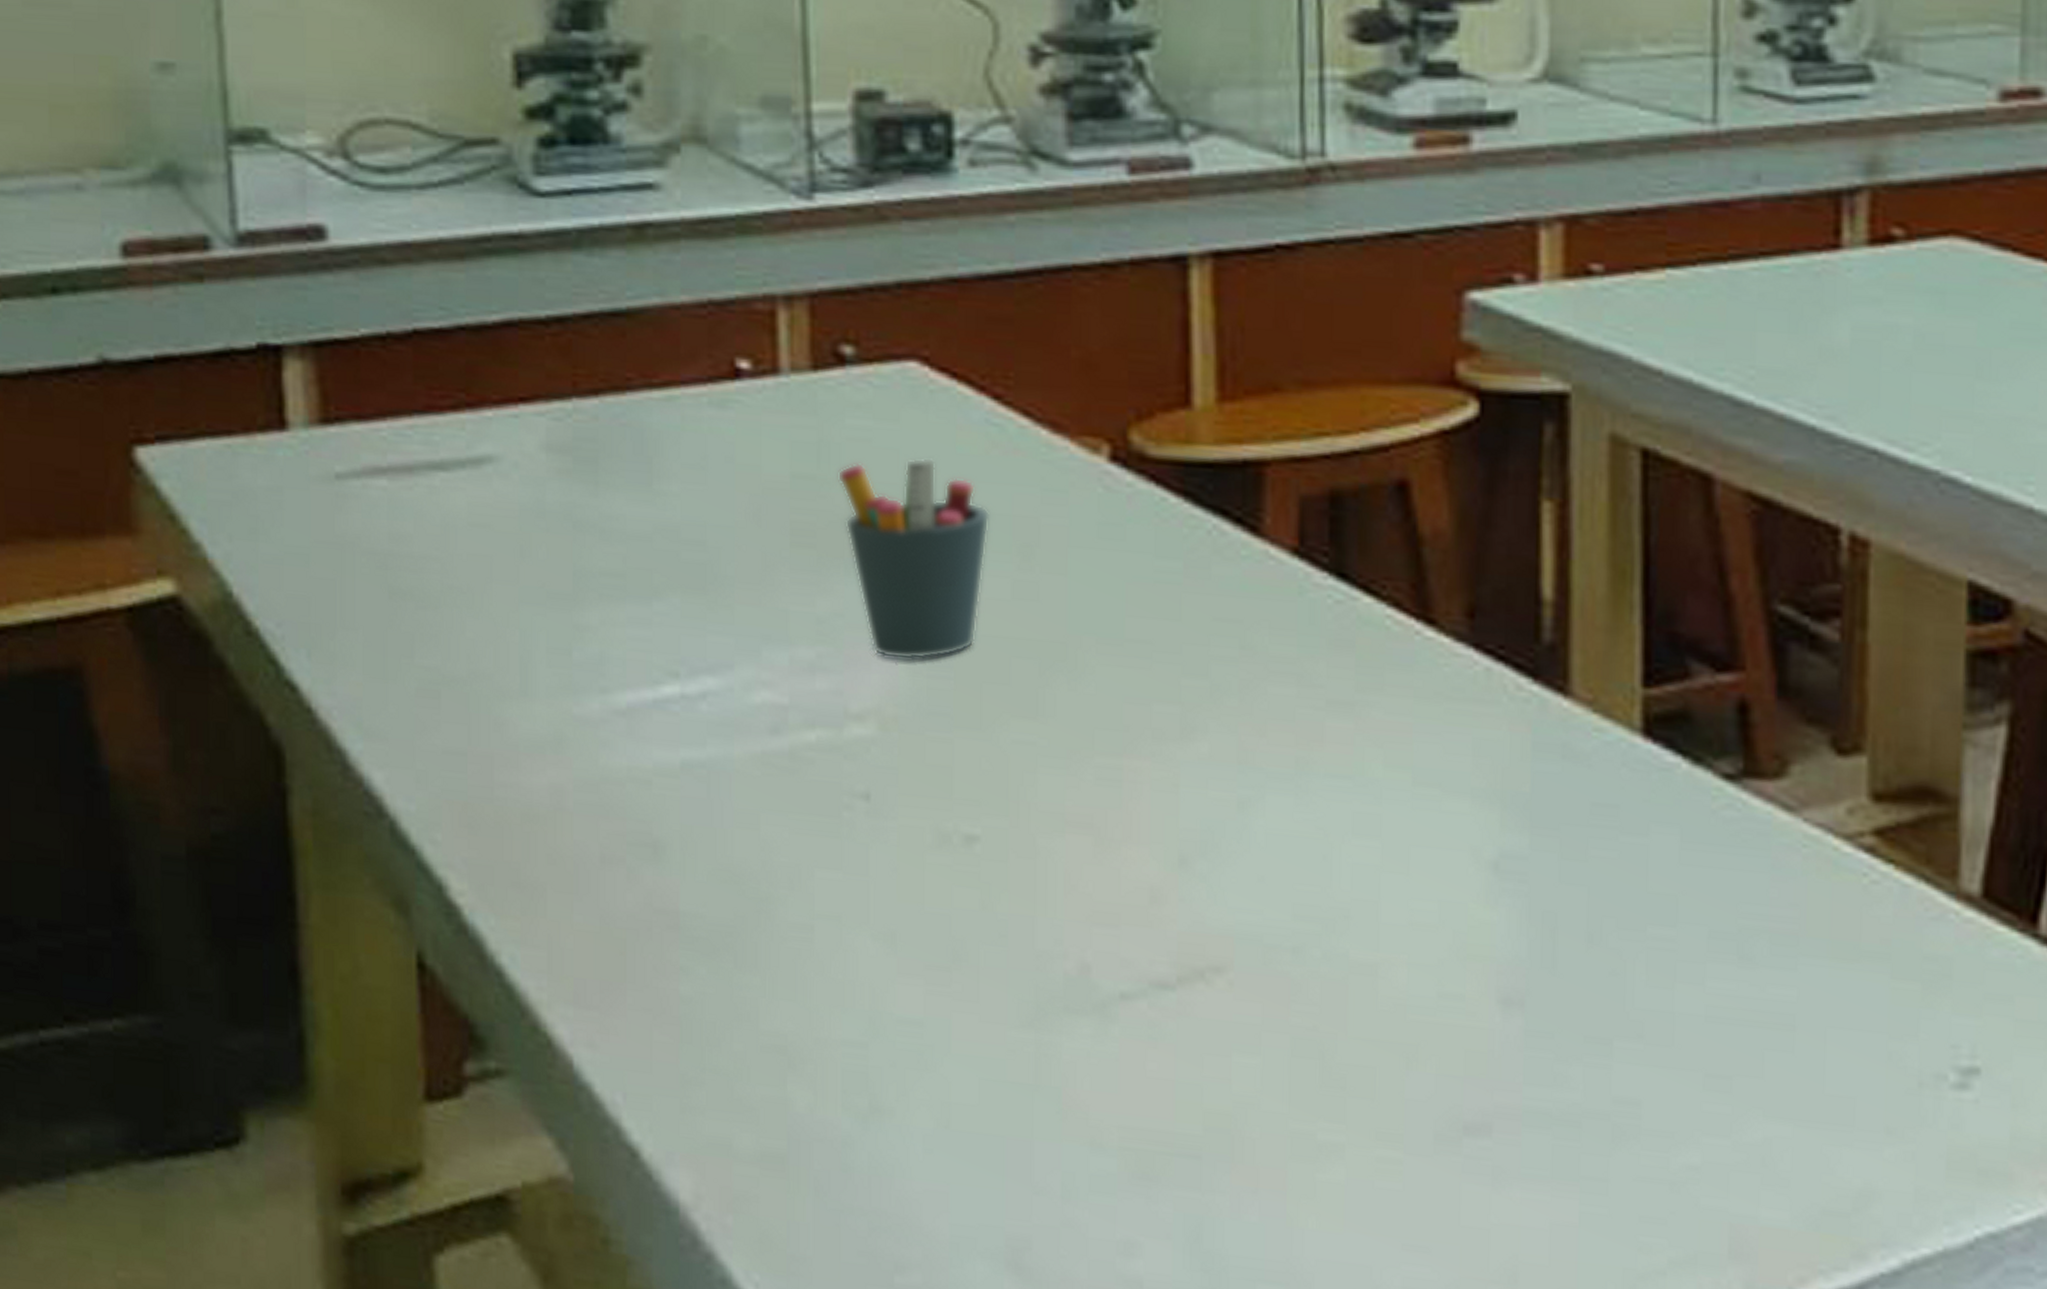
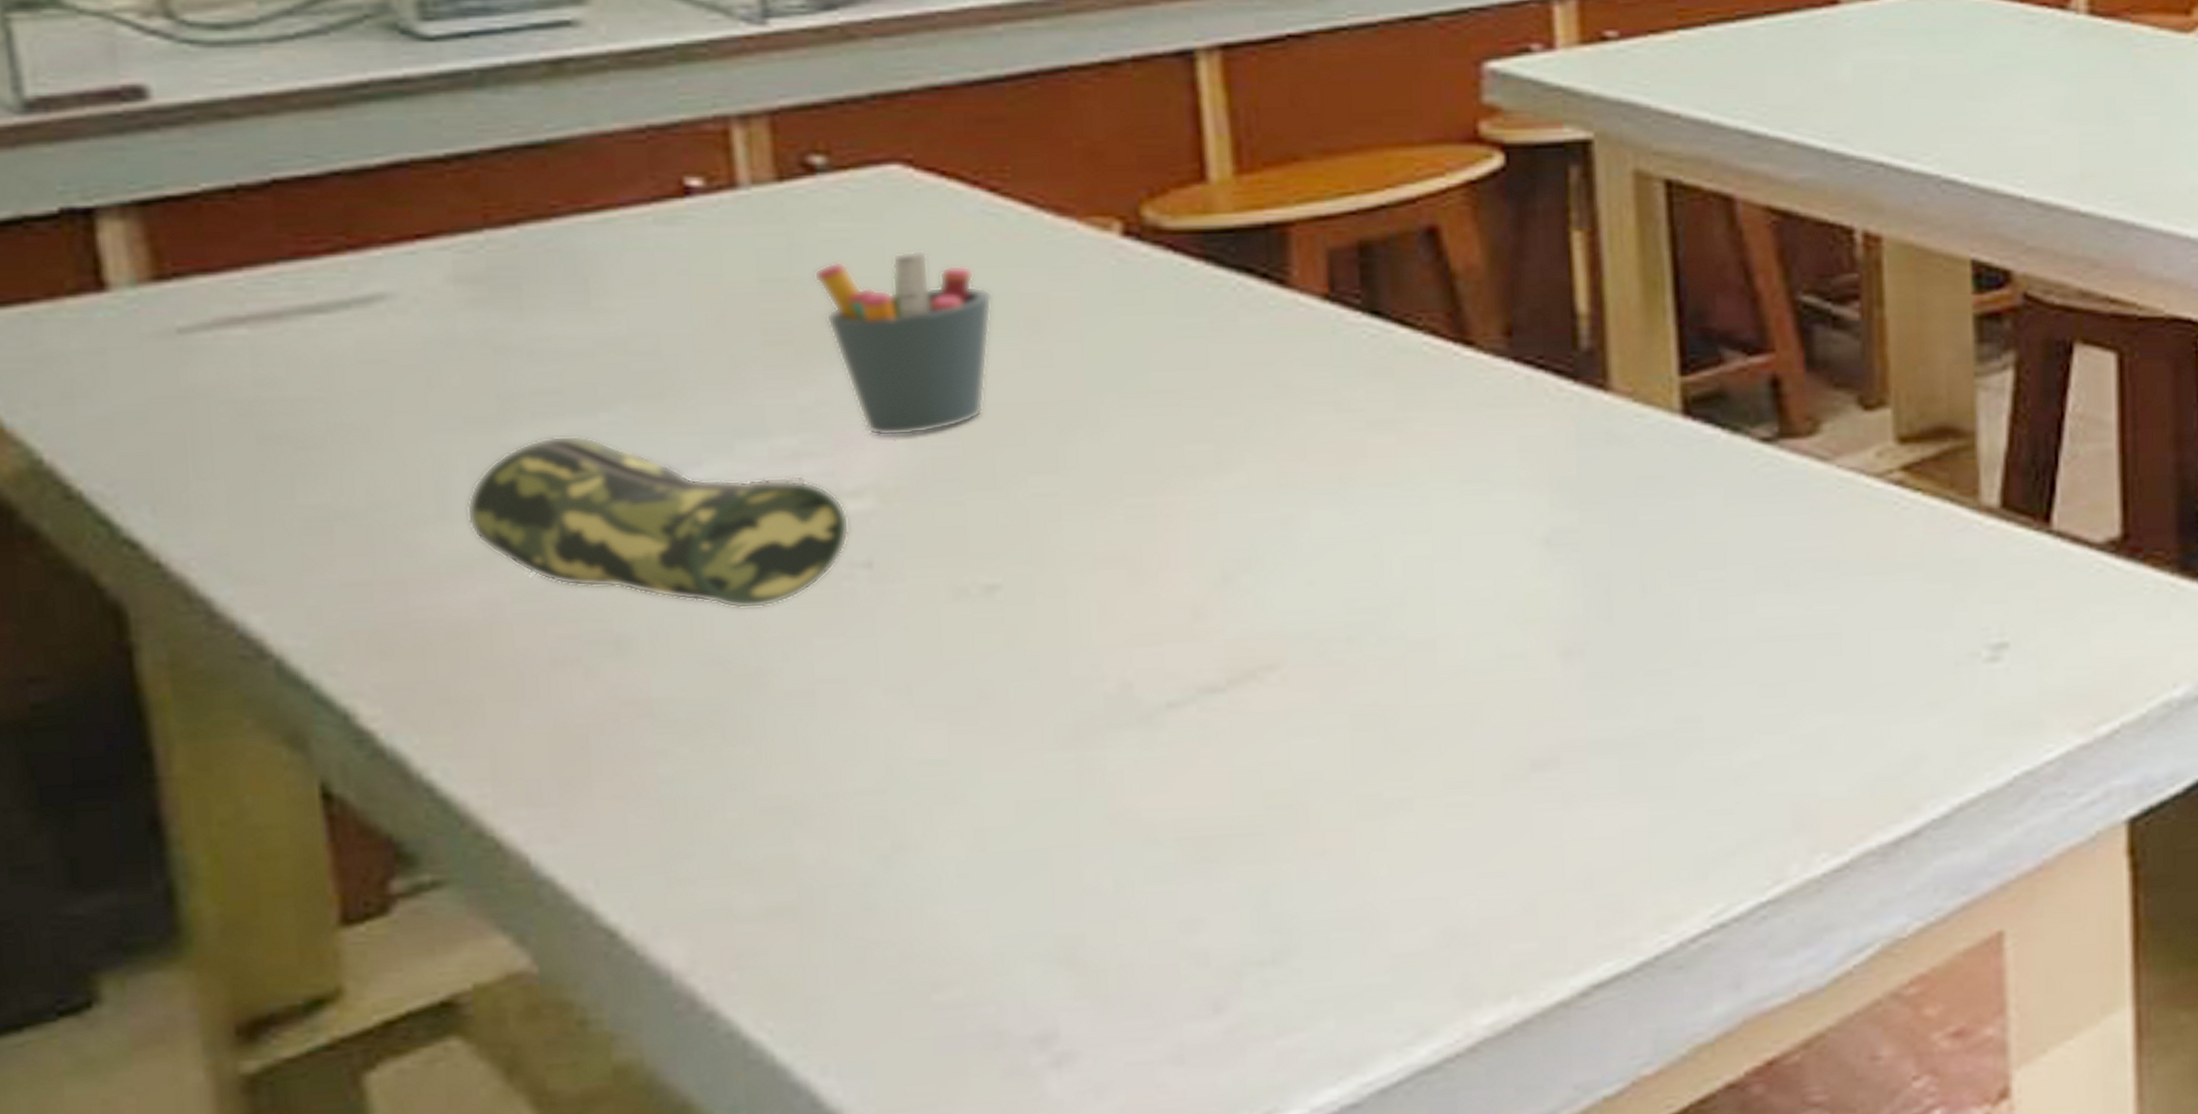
pencil case: none [543,621,853,829] -> present [466,435,850,609]

